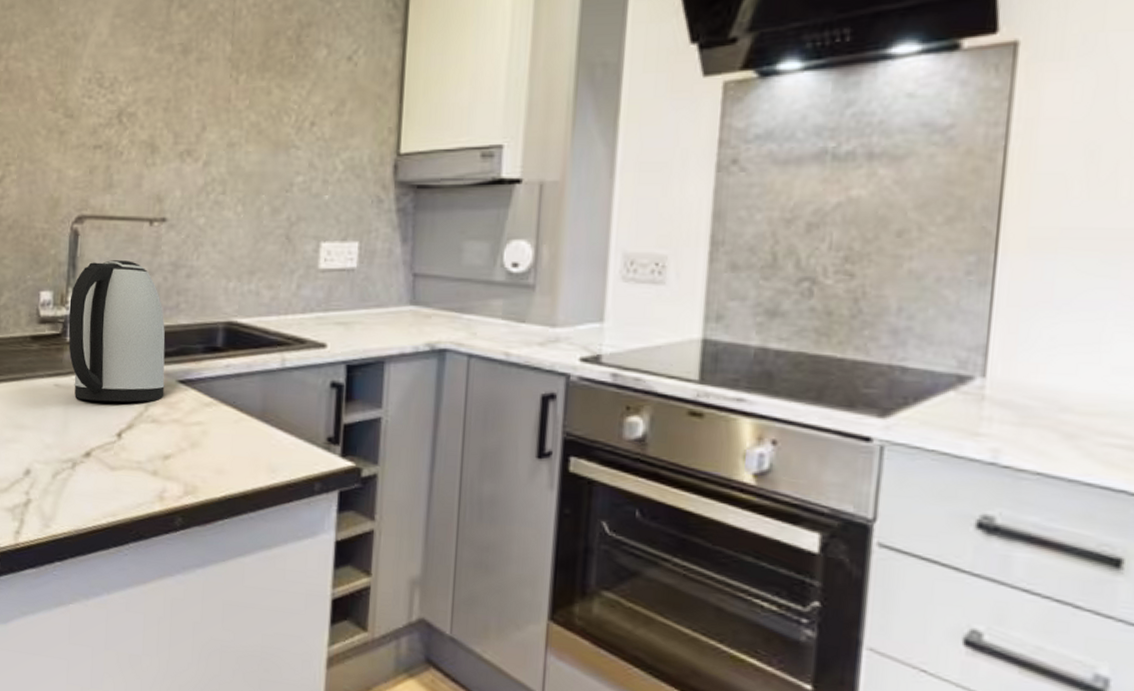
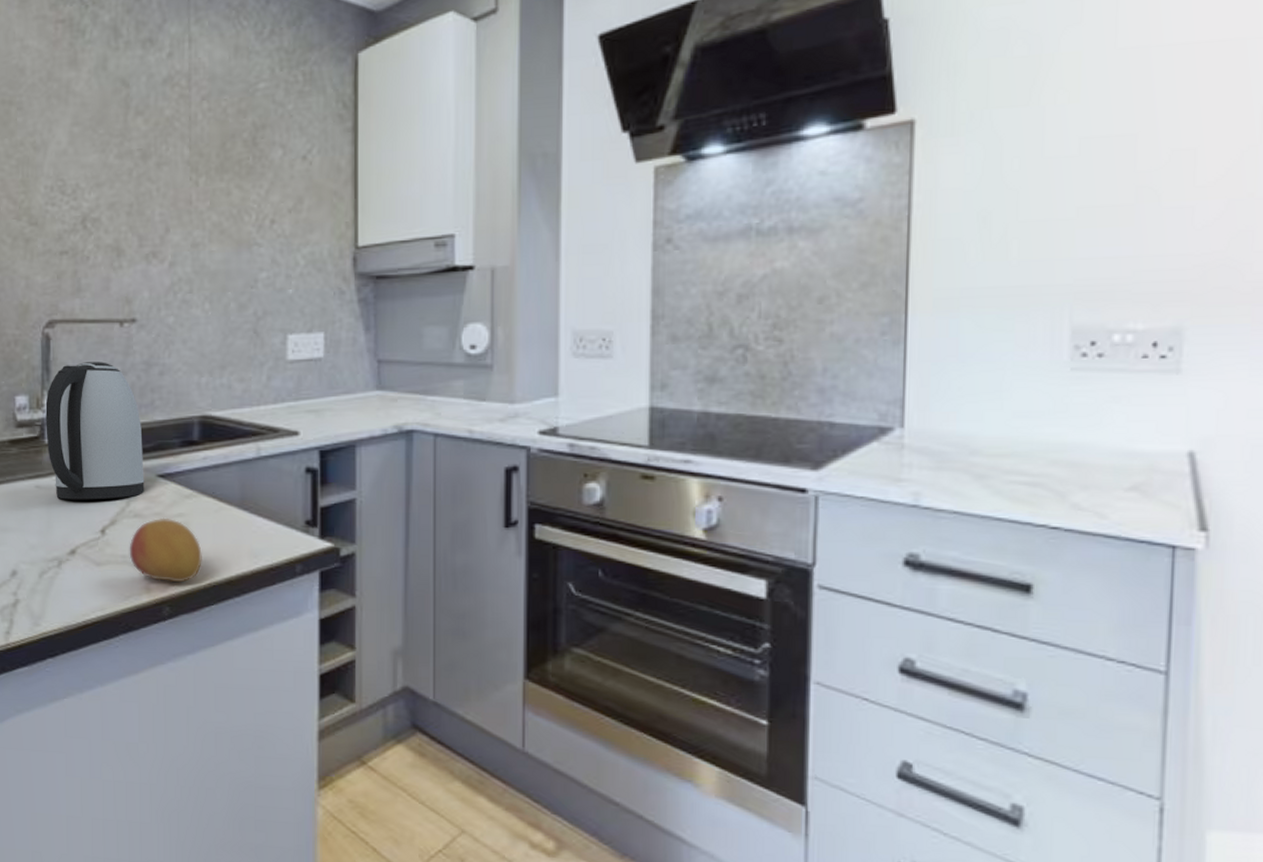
fruit: none [144,425,219,493] -> present [129,517,202,582]

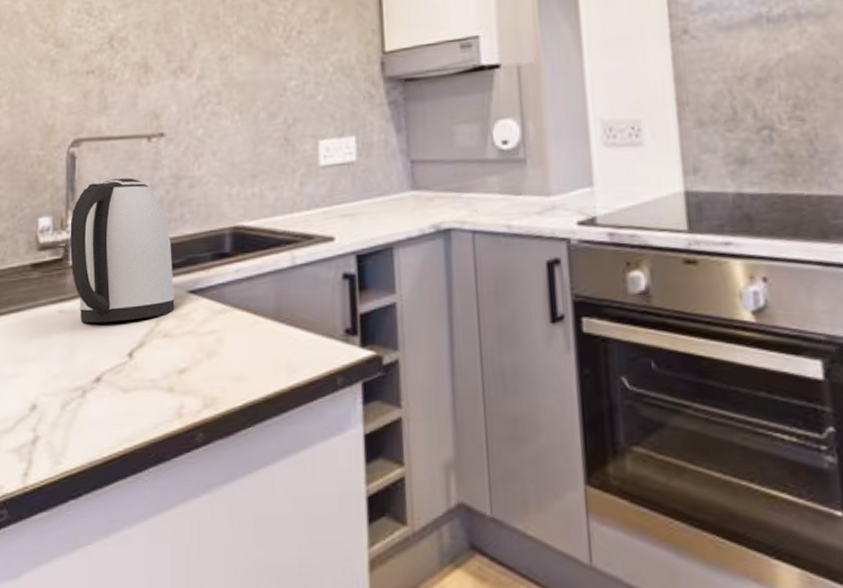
fruit: present [129,517,202,582] -> none [158,336,237,405]

